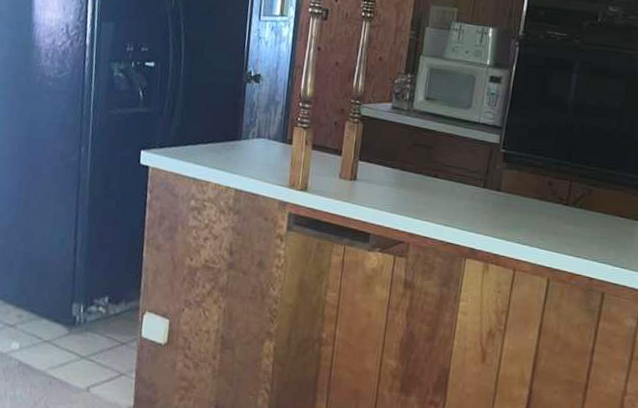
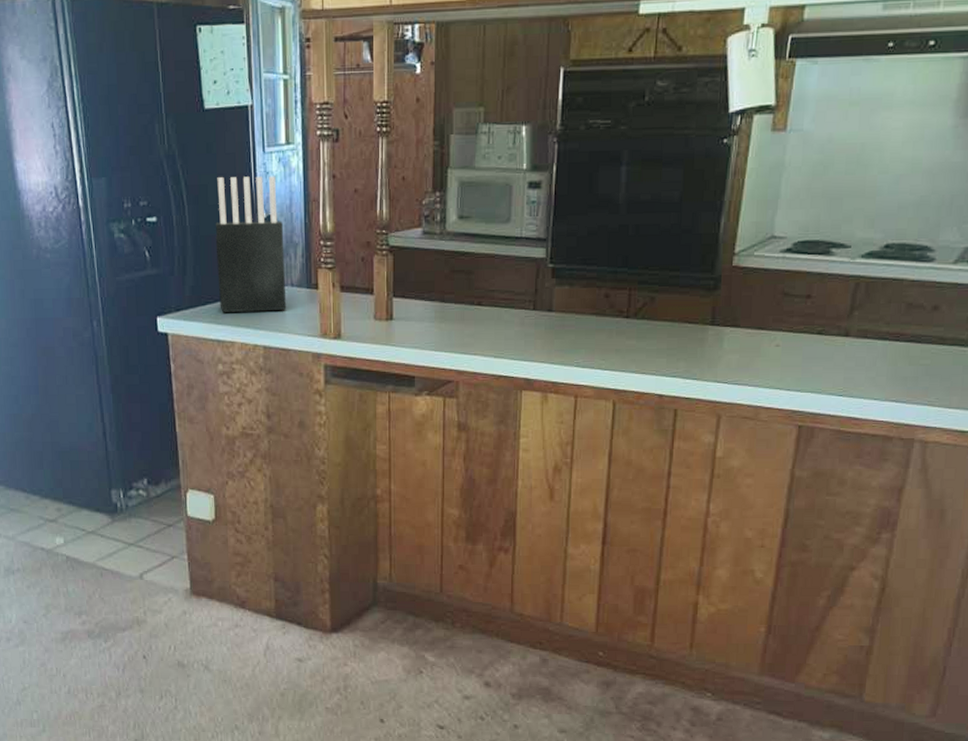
knife block: none [200,36,268,160] -> present [215,176,287,314]

